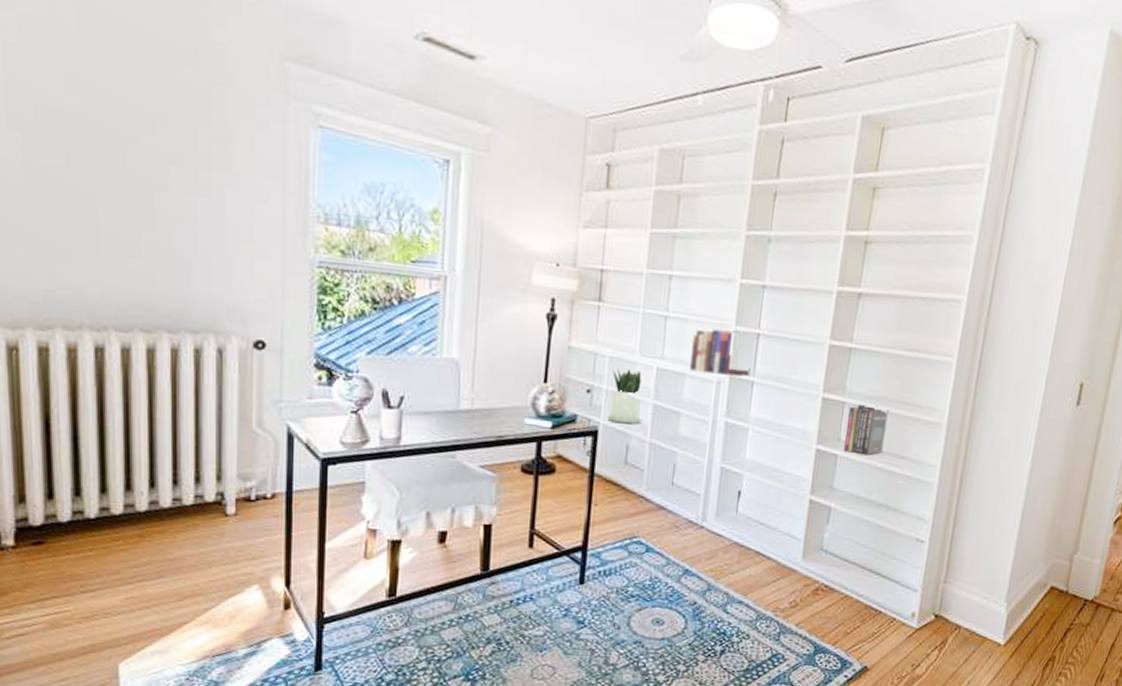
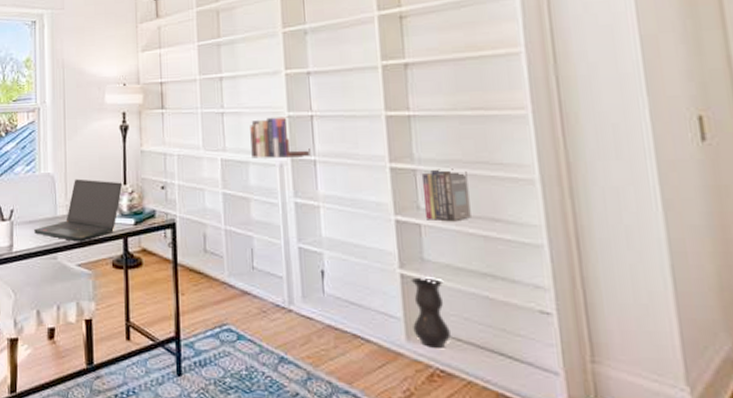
laptop: none [429,369,542,442] -> present [34,179,122,242]
planter: present [607,368,644,425] -> none [182,164,216,214]
vase: none [810,503,845,568] -> present [411,277,451,350]

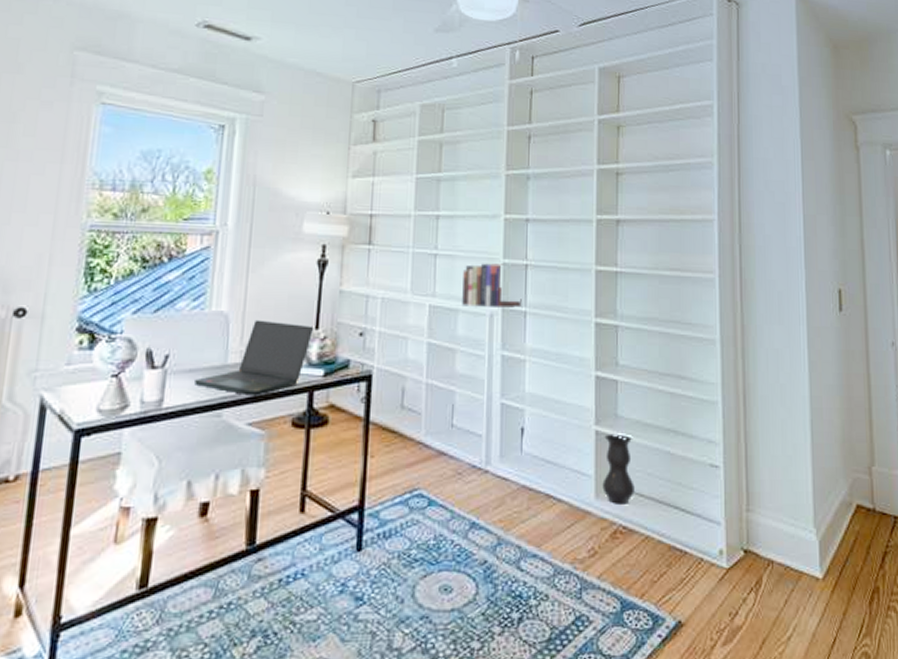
books: present [421,169,471,222] -> none [622,326,662,379]

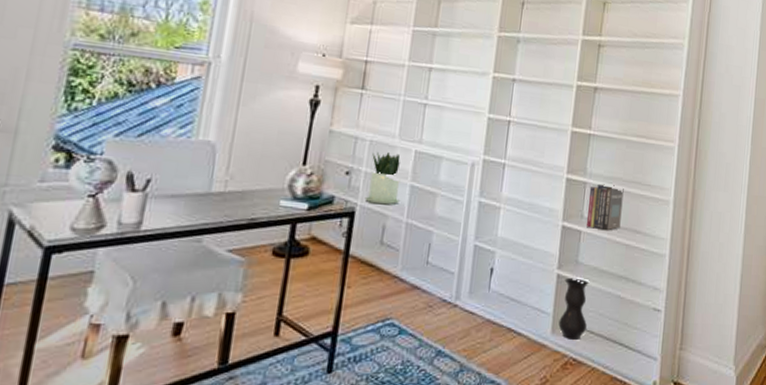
laptop: present [194,319,313,396] -> none [176,151,301,225]
planter: none [381,309,419,366] -> present [365,151,401,205]
books: present [462,263,522,308] -> none [446,116,502,160]
books: none [622,326,662,379] -> present [586,183,624,231]

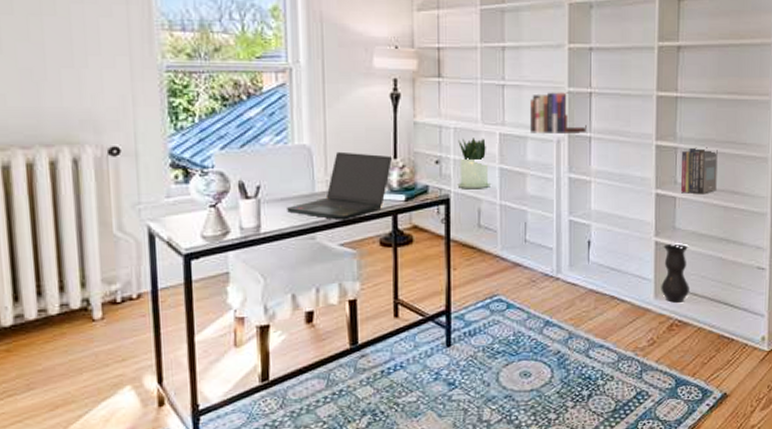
laptop: none [176,151,301,225] -> present [287,151,392,220]
books: none [446,116,502,160] -> present [530,92,587,134]

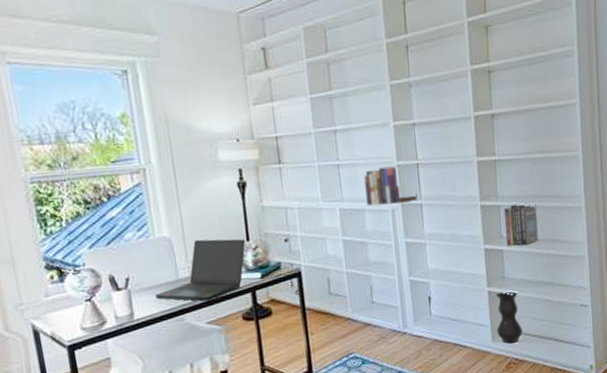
planter: present [457,138,492,189] -> none [303,214,337,262]

